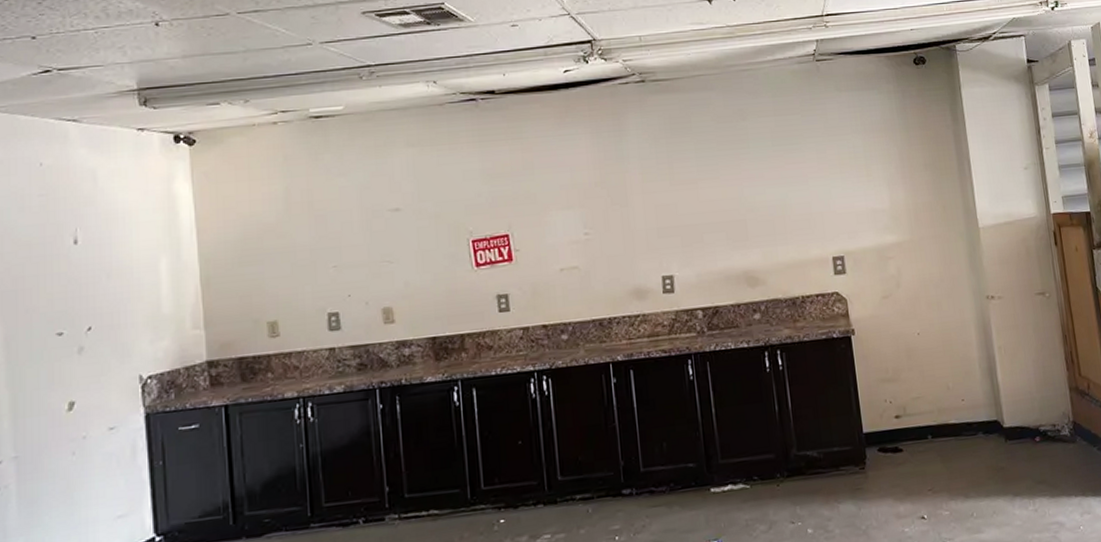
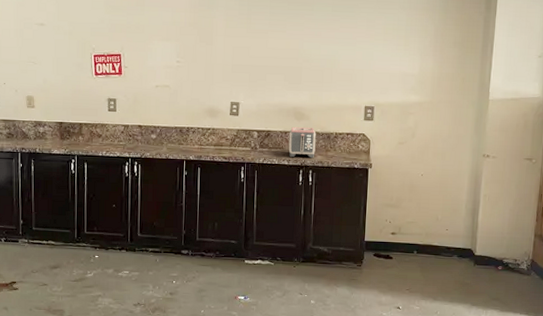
toaster: none [743,293,781,338] -> present [288,127,316,159]

